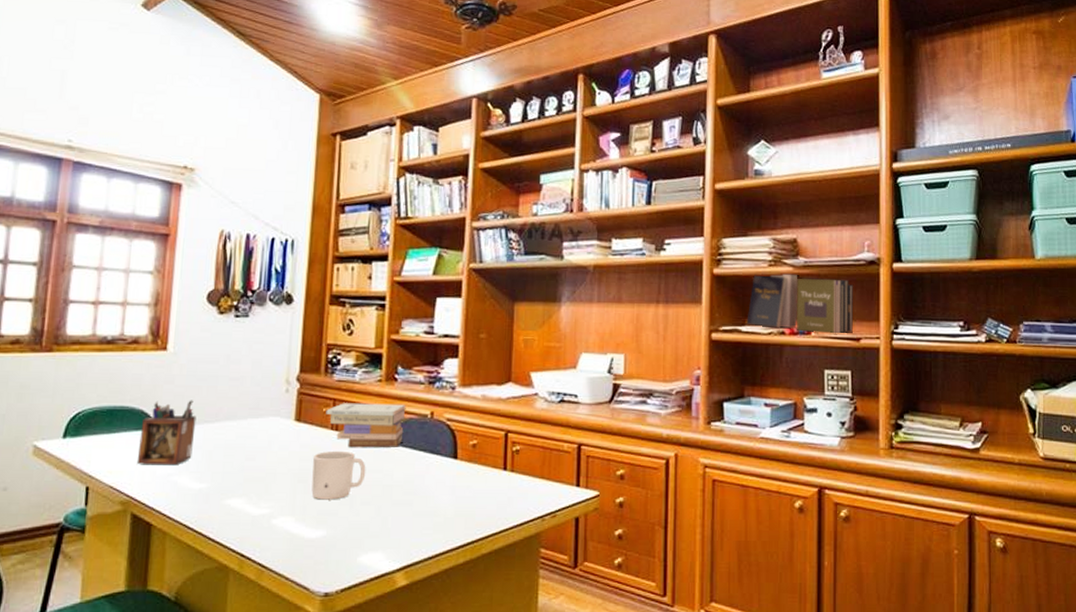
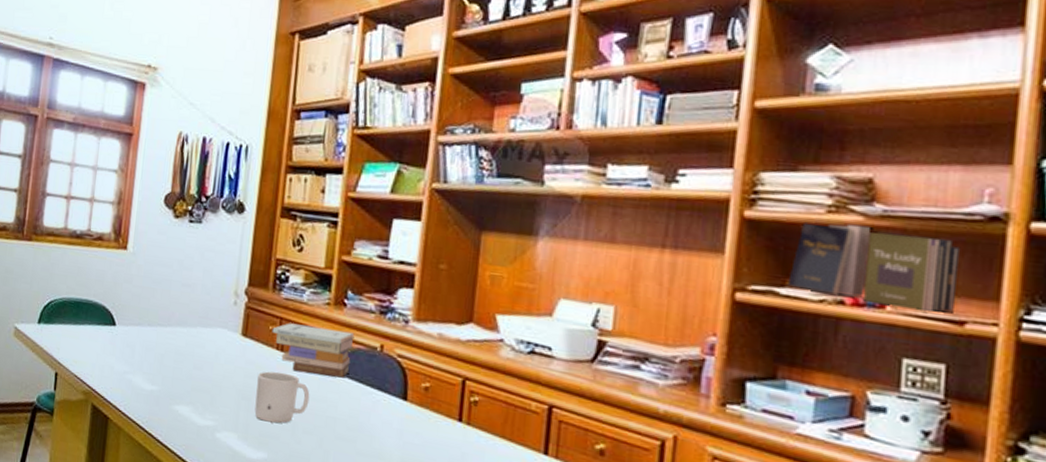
desk organizer: present [136,400,196,465] -> none [97,298,151,364]

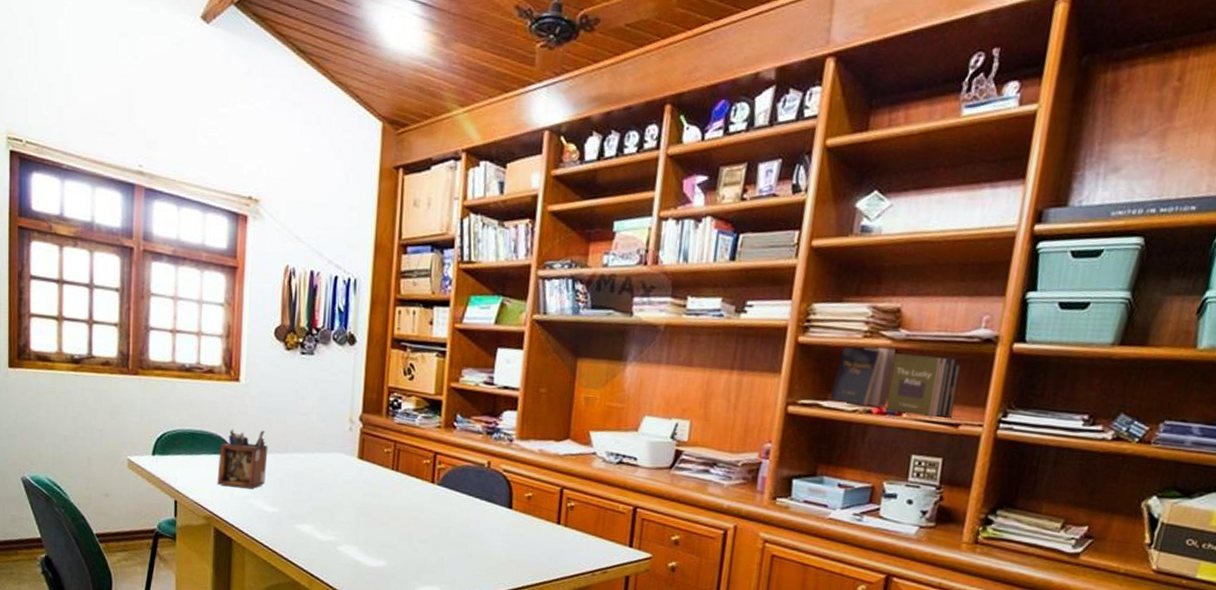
desk organizer: none [97,298,151,364] -> present [217,428,268,489]
mug: present [254,371,310,424] -> none [373,489,425,535]
books: present [272,323,355,378] -> none [387,445,464,493]

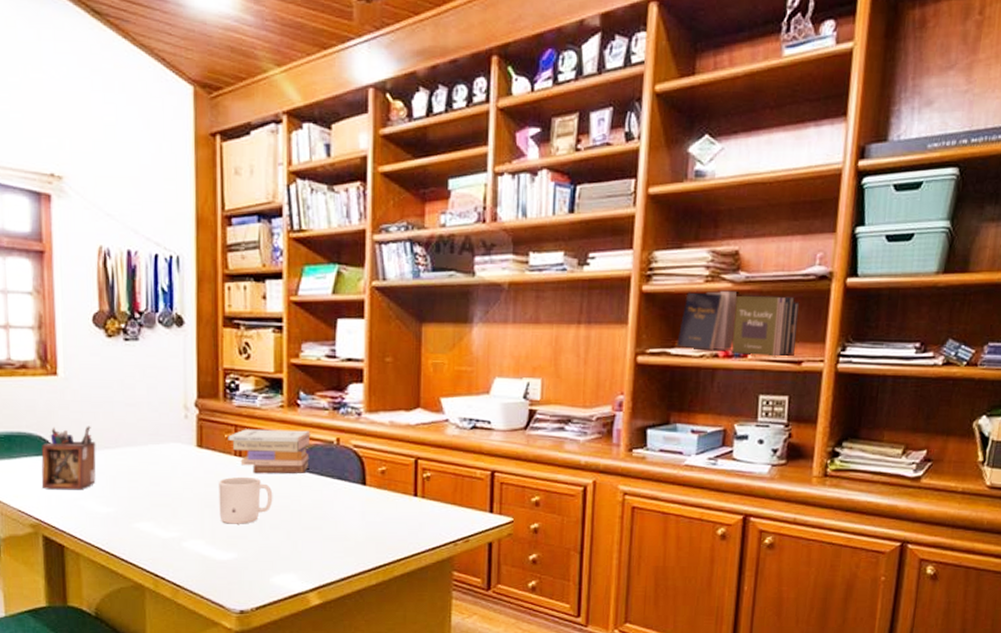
mug: none [373,489,425,535] -> present [219,476,273,524]
books: none [387,445,464,493] -> present [228,429,311,474]

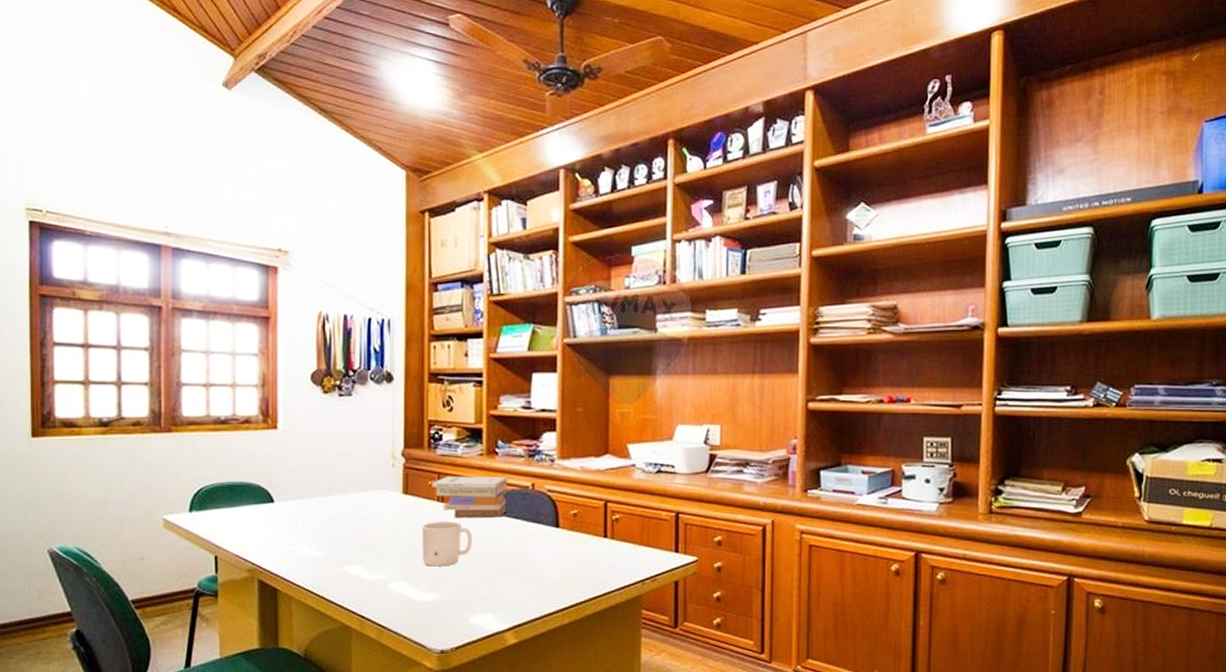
desk organizer: present [41,426,96,490] -> none [259,475,310,536]
books: present [676,290,737,351] -> none [844,341,897,397]
books: present [732,295,799,357] -> none [896,345,955,401]

